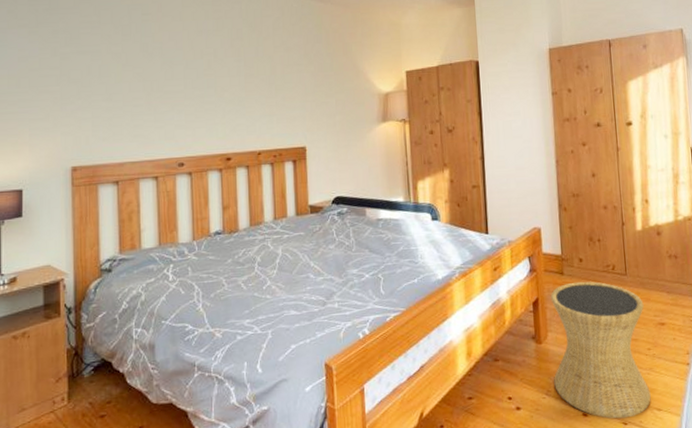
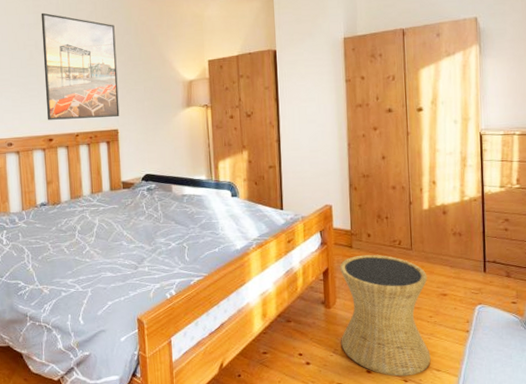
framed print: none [221,18,308,137] -> present [41,12,120,120]

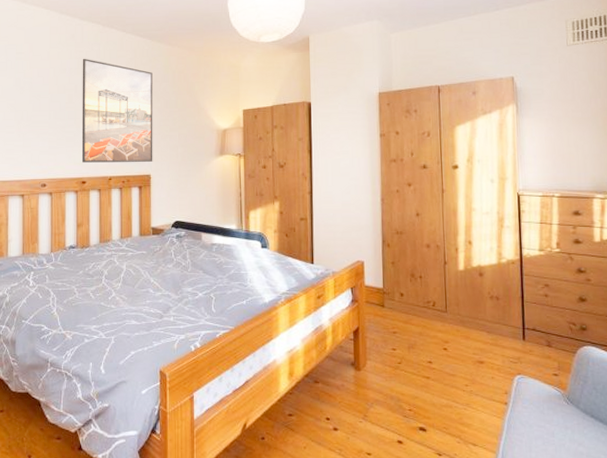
side table: present [339,254,431,377] -> none [370,315,467,449]

